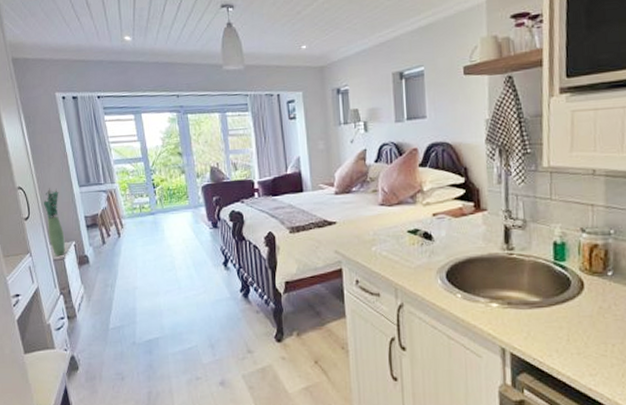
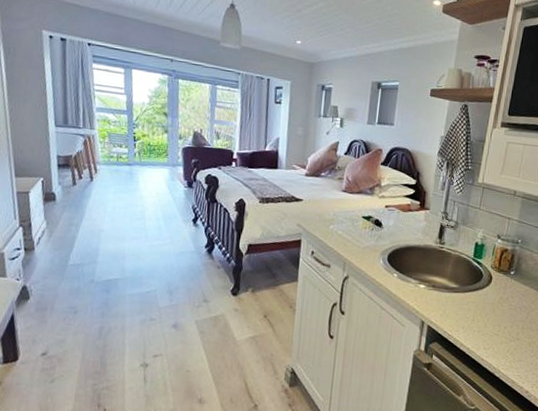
vase: present [44,188,66,257] -> none [13,122,33,190]

